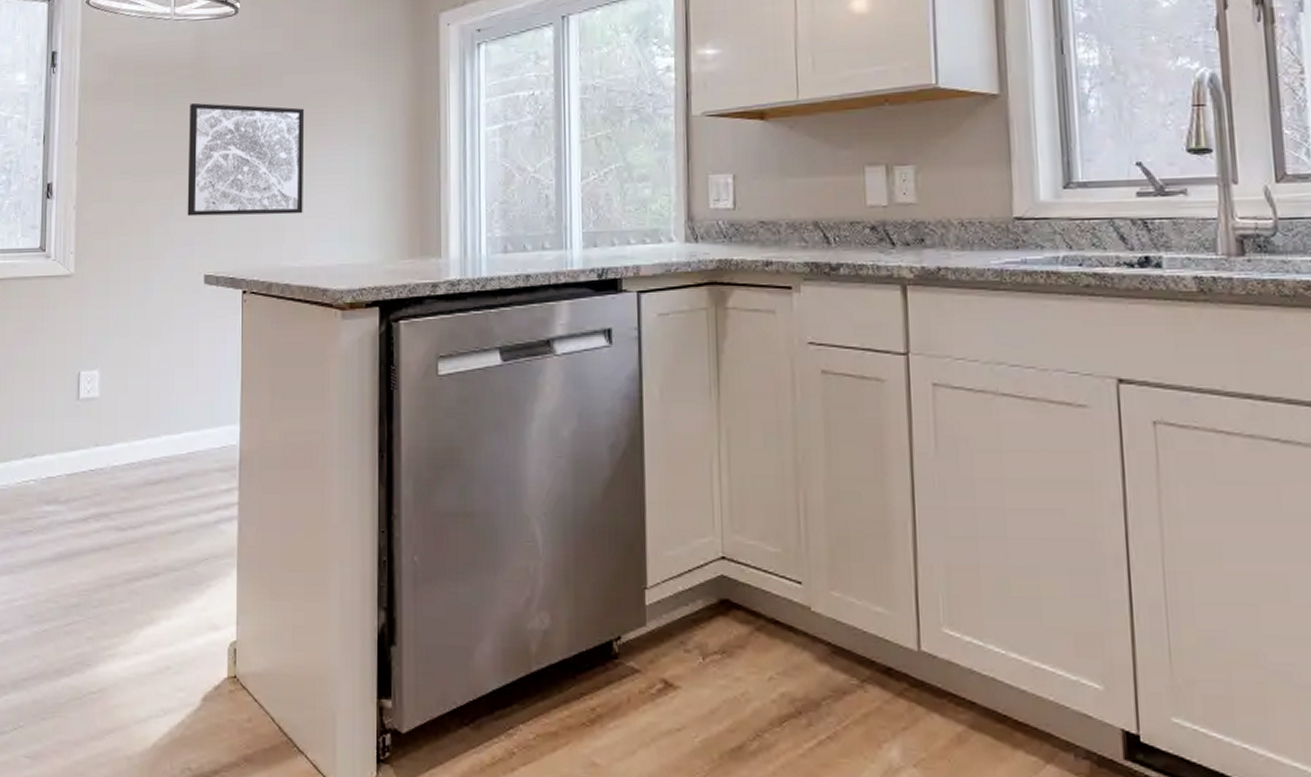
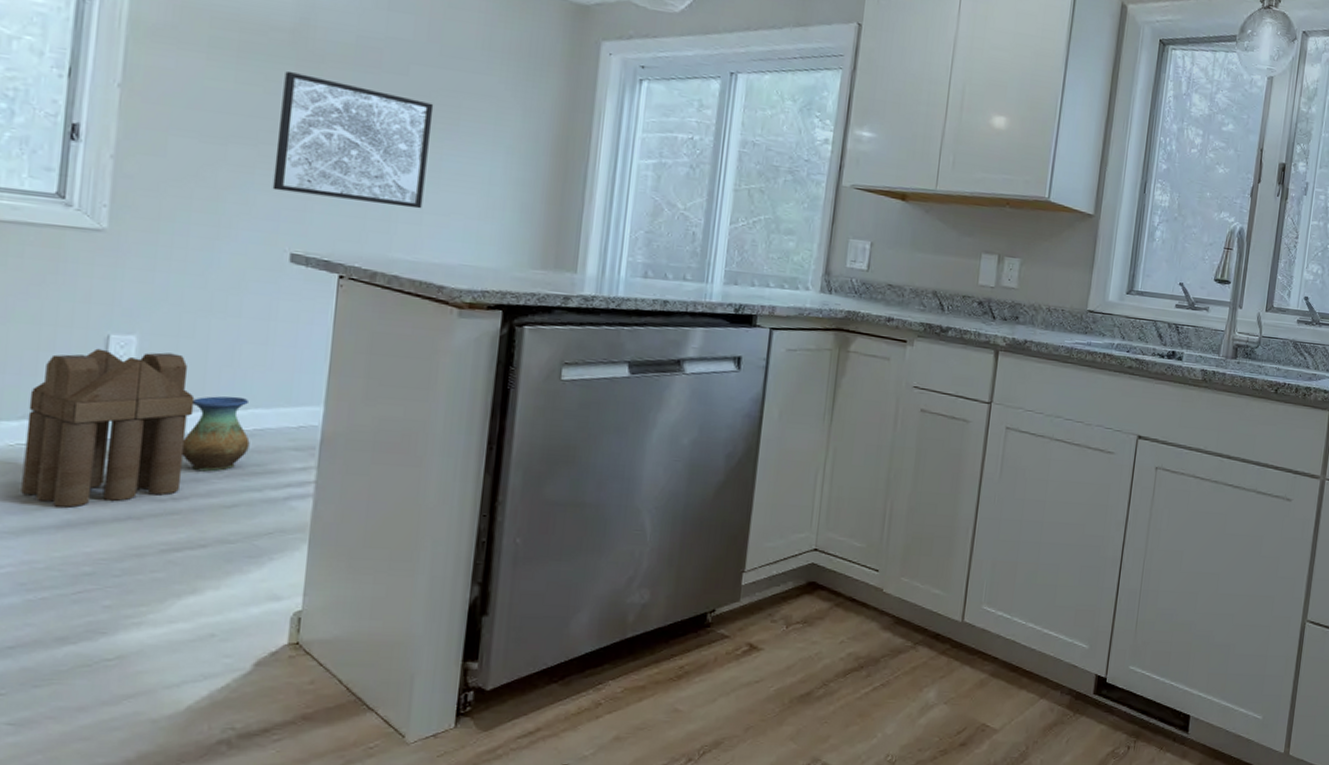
stool: none [27,384,142,540] -> present [21,348,195,508]
vase: none [136,421,185,499] -> present [182,396,250,472]

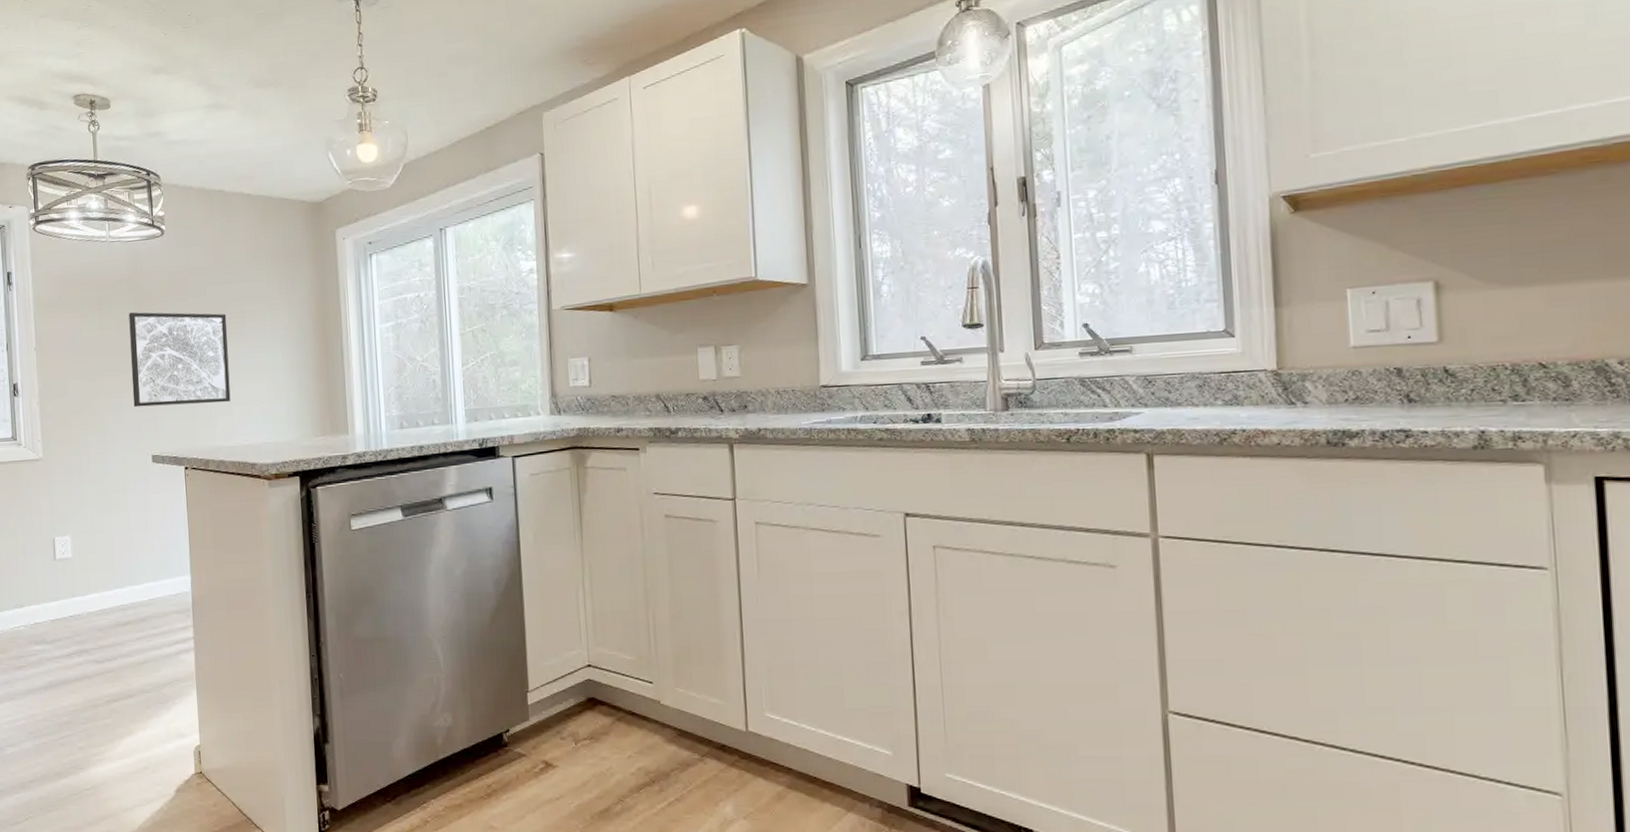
stool: present [21,348,195,508] -> none [17,546,111,672]
vase: present [182,396,250,472] -> none [108,574,148,637]

